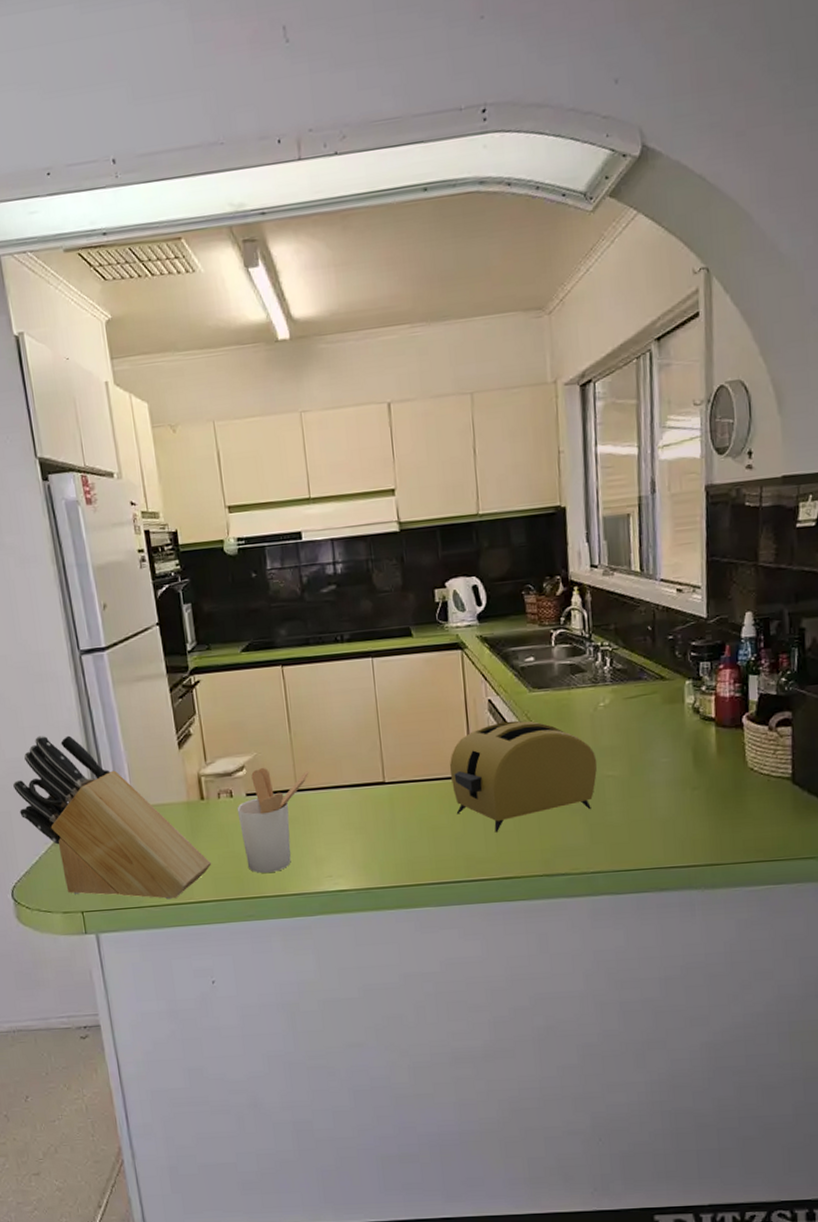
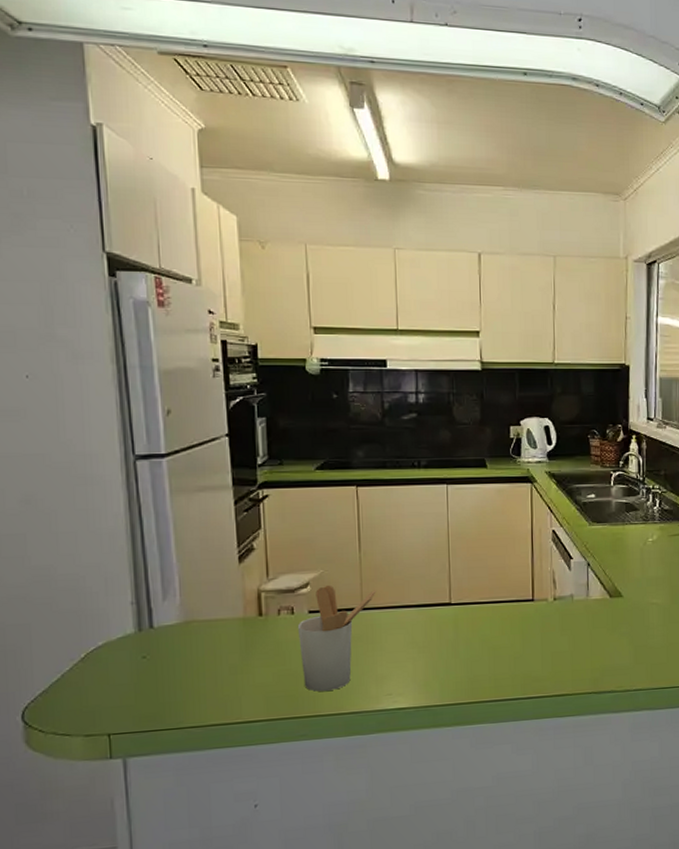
knife block: present [13,735,212,900] -> none [37,542,265,720]
toaster: present [449,720,598,833] -> none [513,550,644,653]

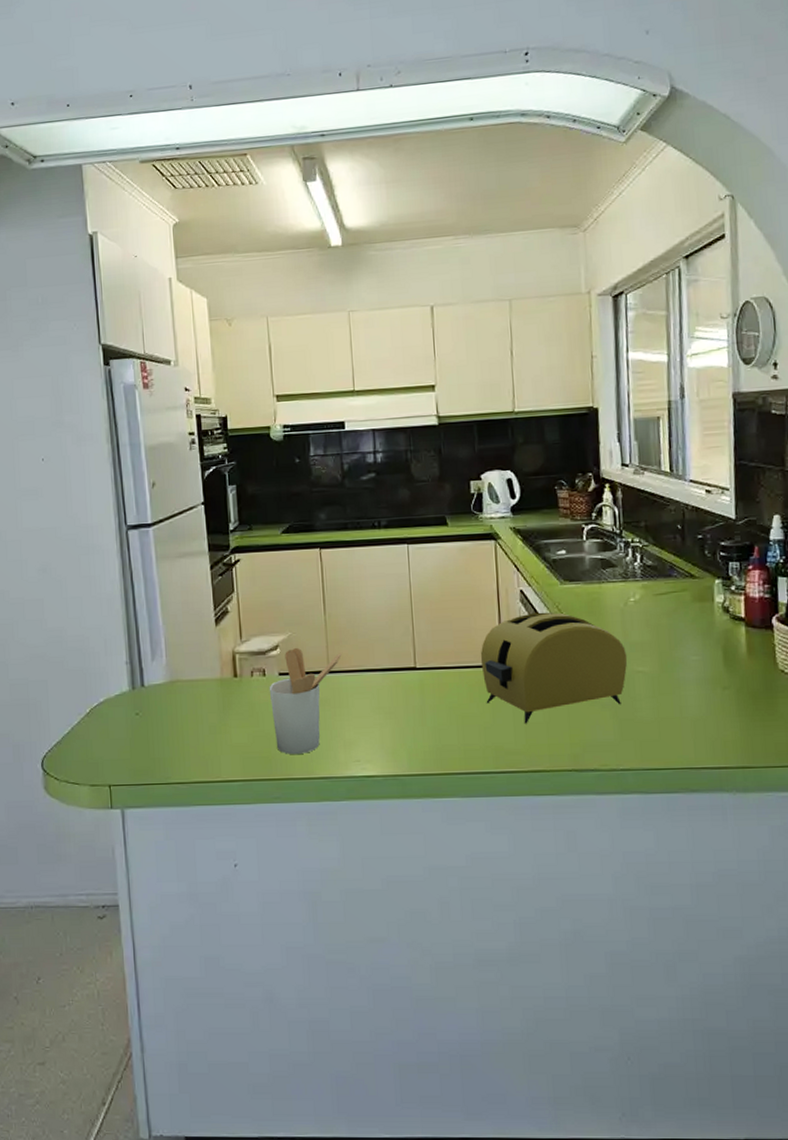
toaster: none [513,550,644,653] -> present [480,612,628,724]

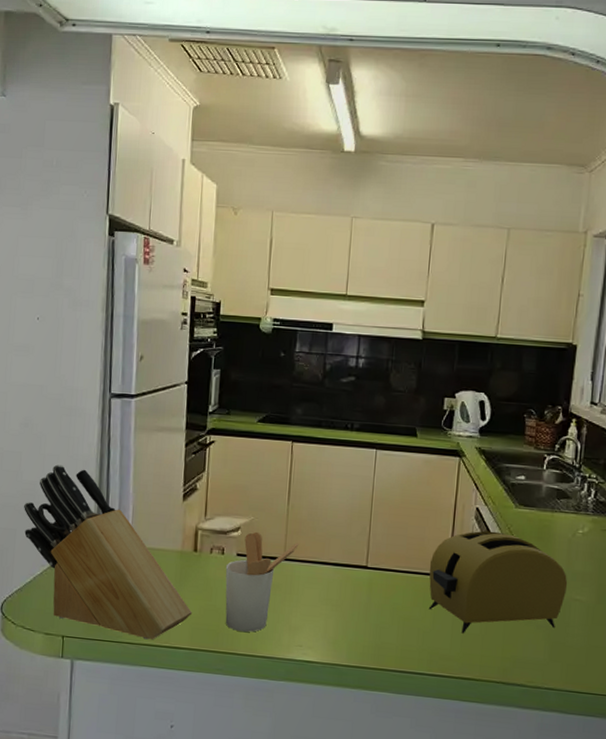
knife block: none [52,606,241,777] -> present [24,464,193,640]

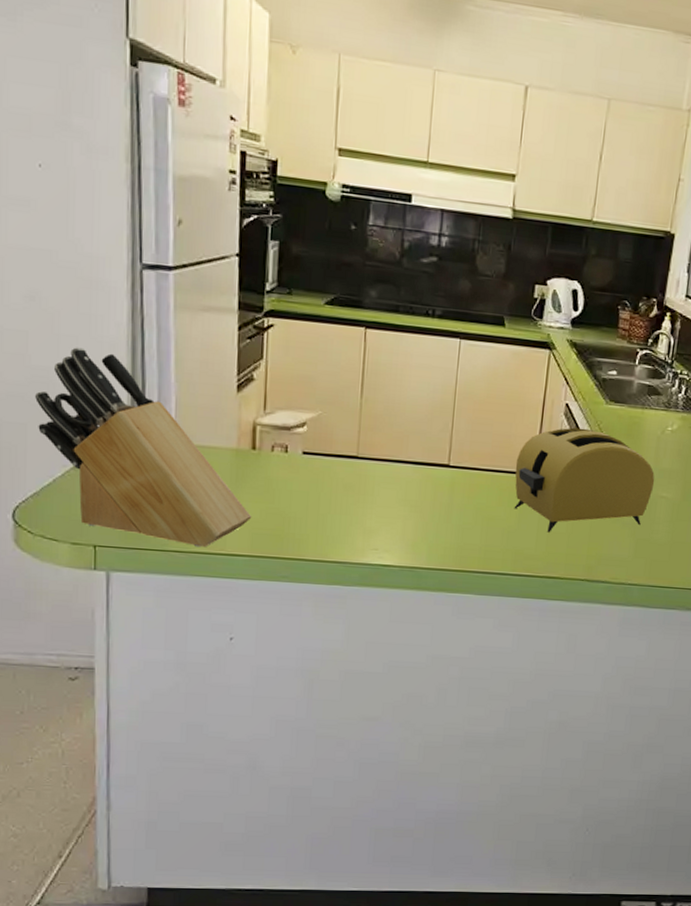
utensil holder: present [225,531,299,632] -> none [289,427,374,536]

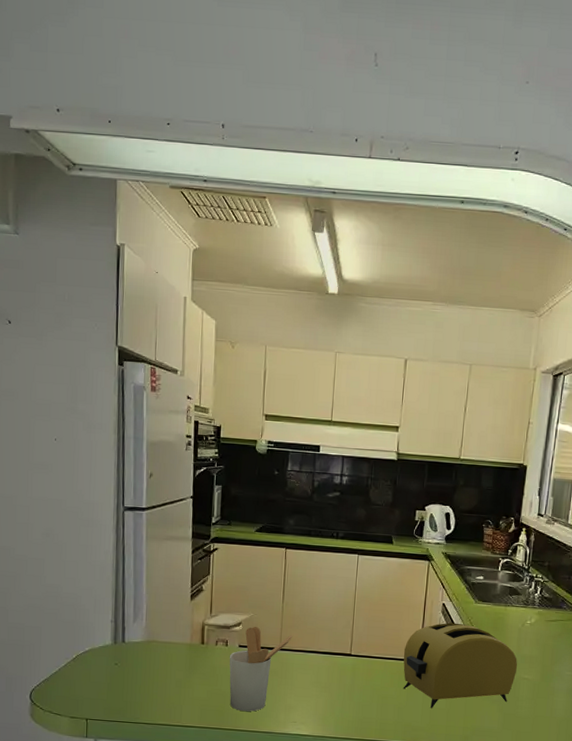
knife block: present [35,347,252,548] -> none [48,570,201,721]
utensil holder: none [289,427,374,536] -> present [229,626,293,712]

